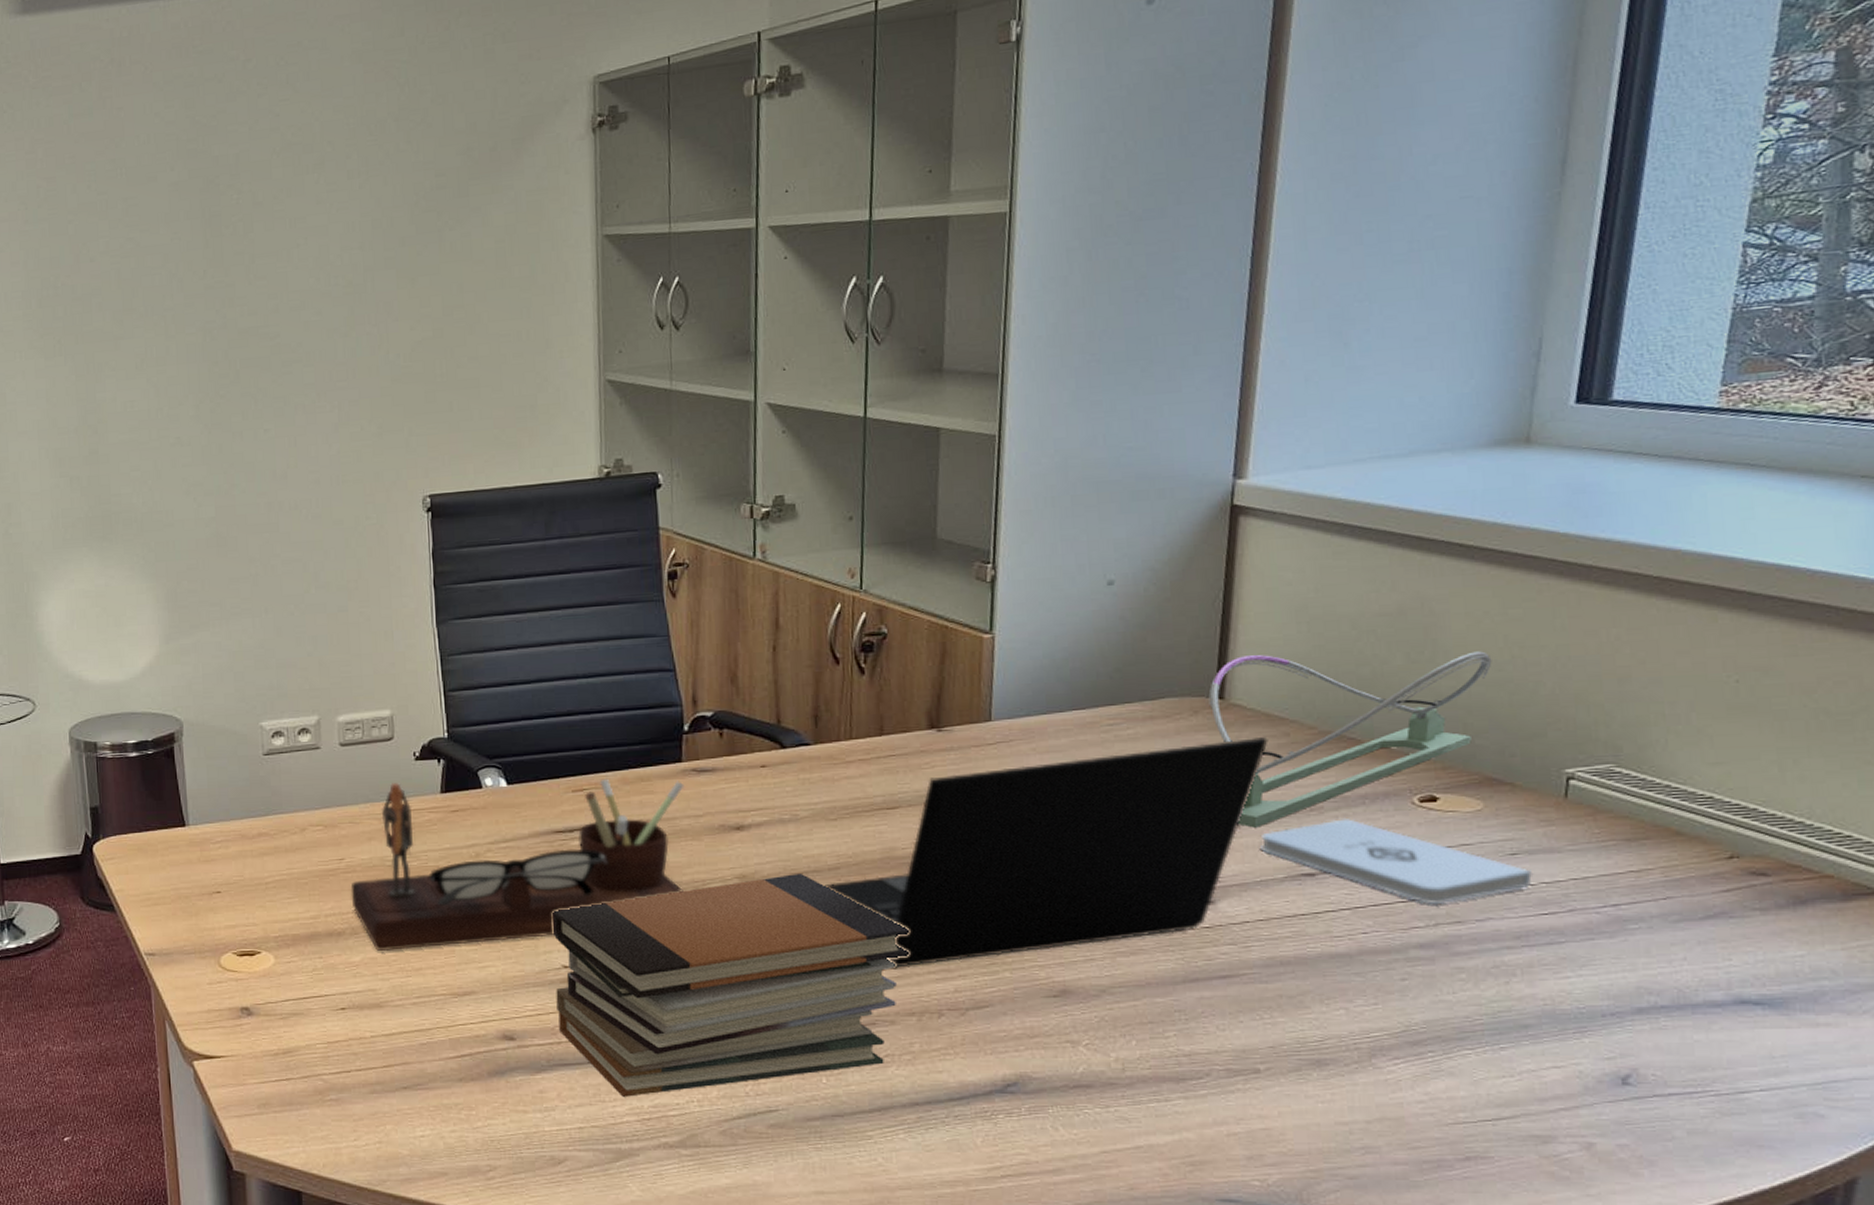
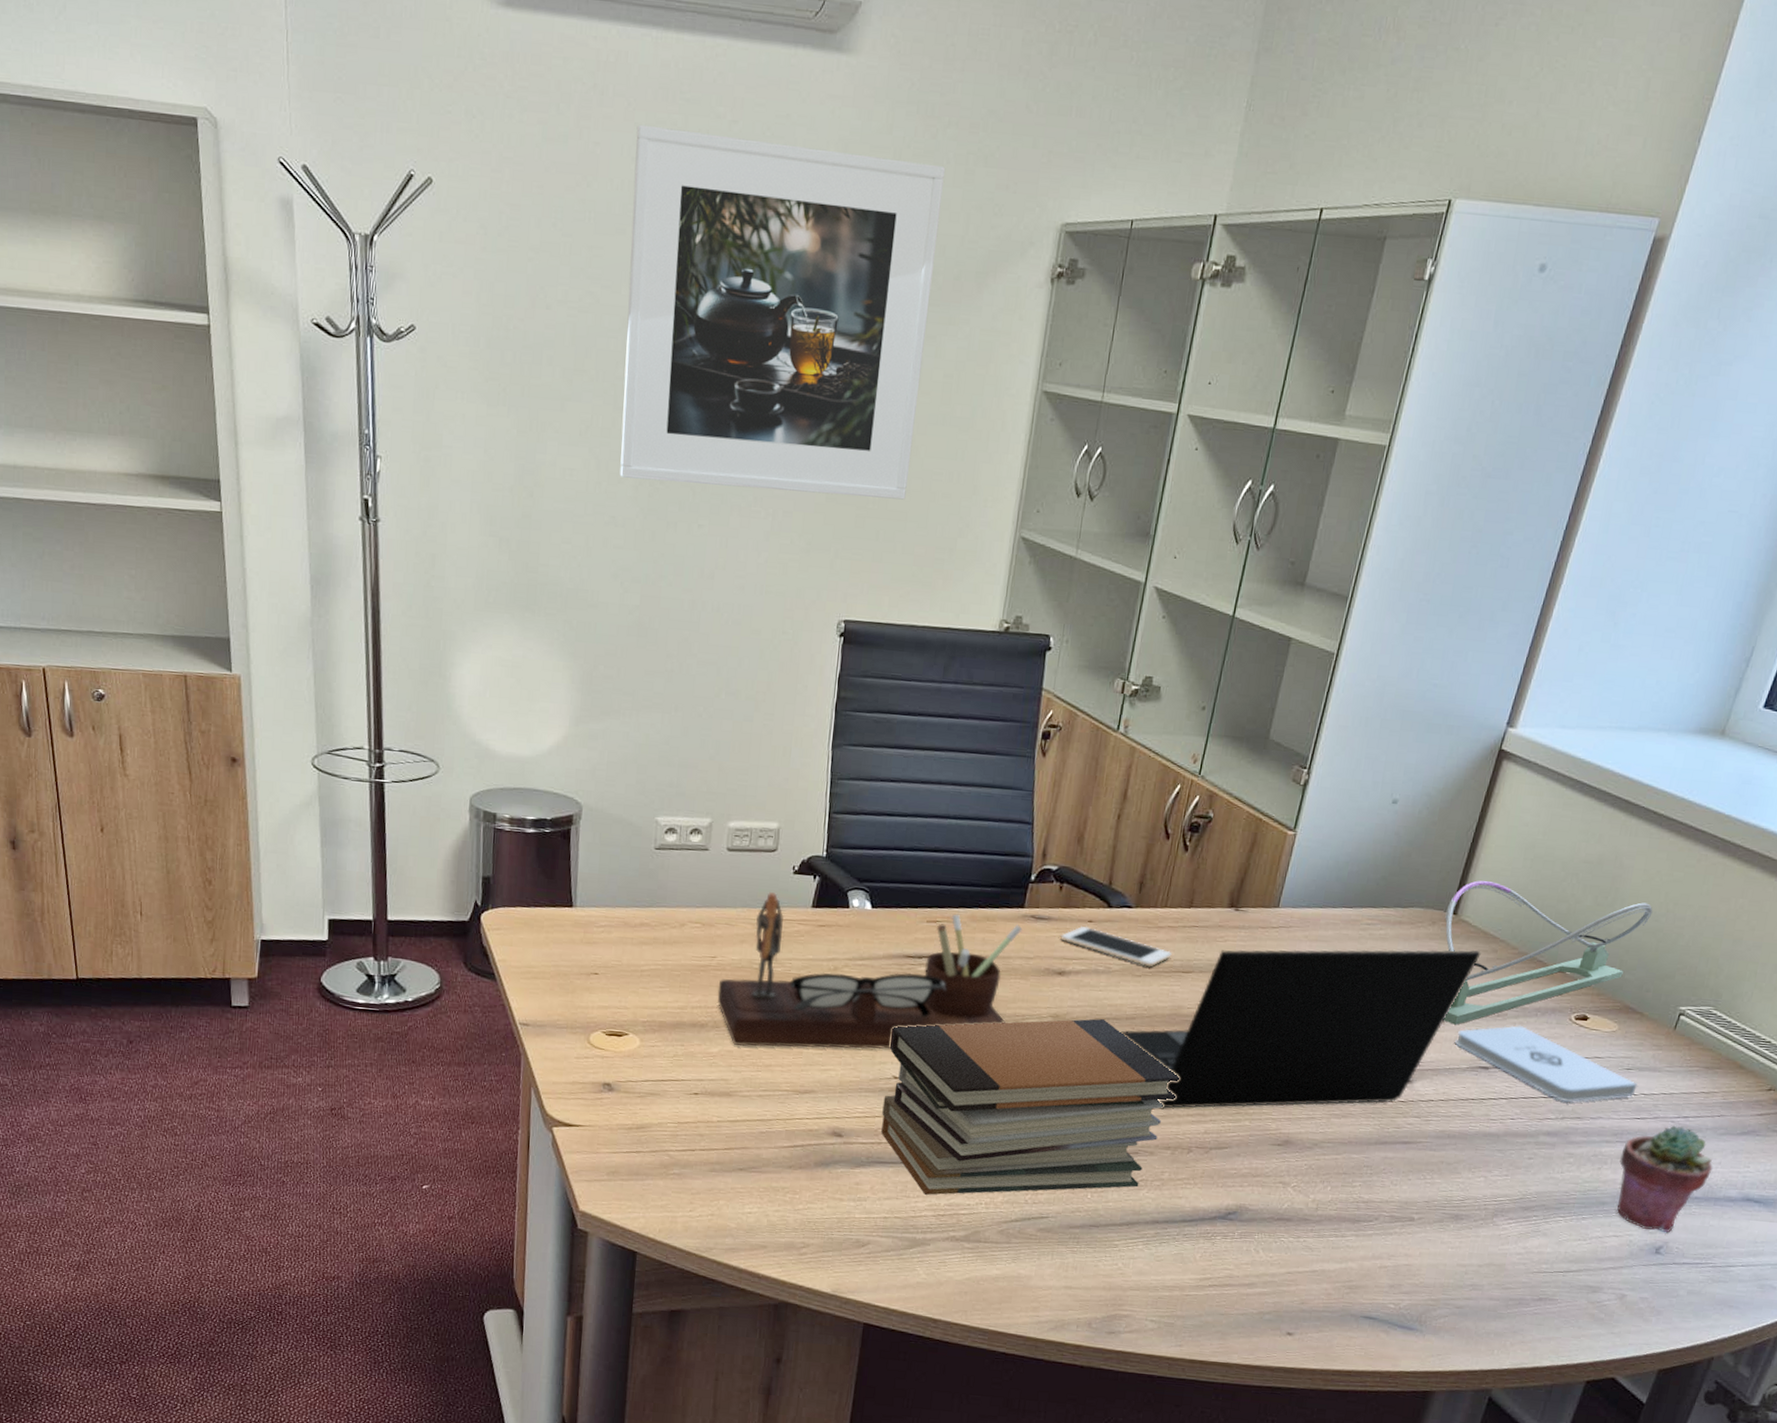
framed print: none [155,52,475,399] -> present [620,124,946,500]
cell phone: none [731,772,870,808] -> present [1060,926,1172,967]
potted succulent: none [1533,917,1676,1056] -> present [1617,1125,1713,1232]

